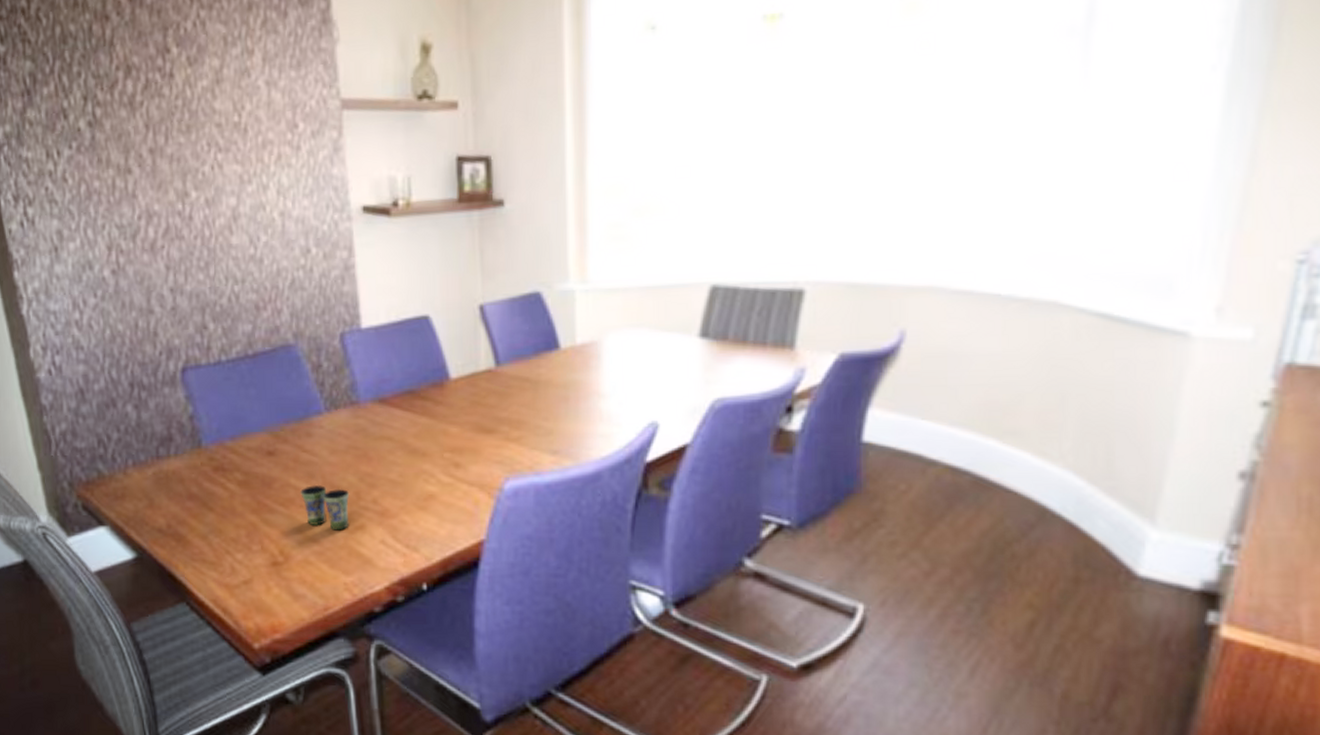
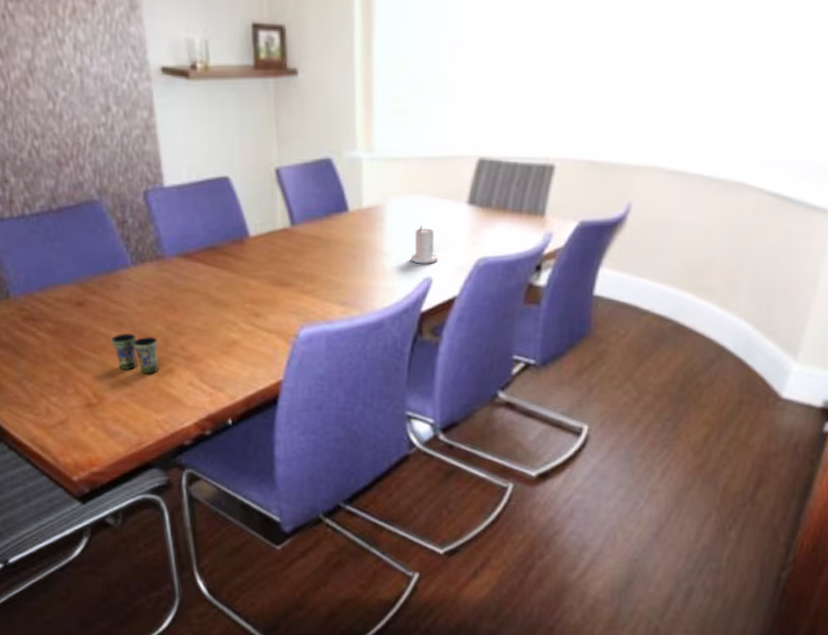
candle: none [632,363,666,406] -> present [410,226,439,264]

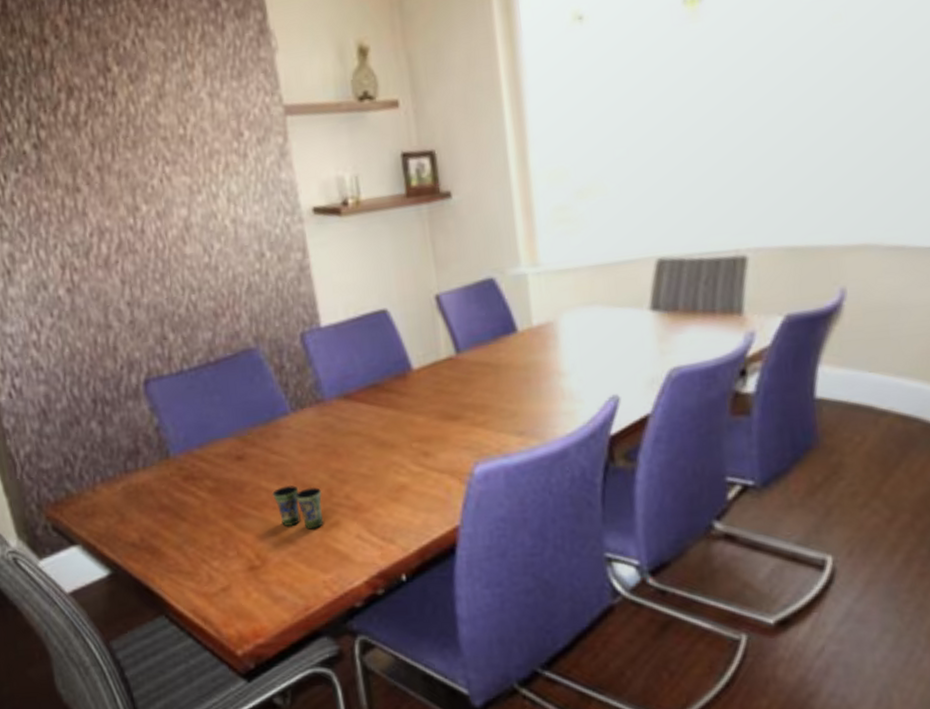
candle: present [410,226,439,264] -> none [591,339,624,381]

